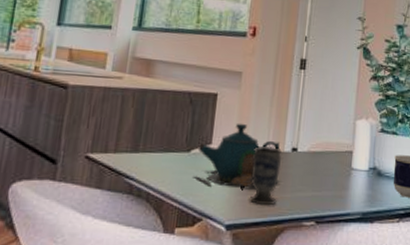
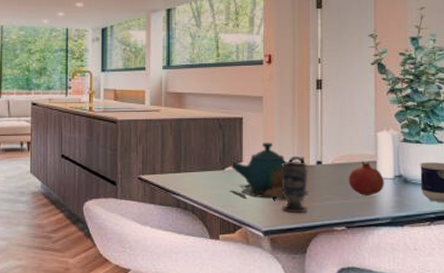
fruit: none [322,150,359,188] -> present [348,161,384,195]

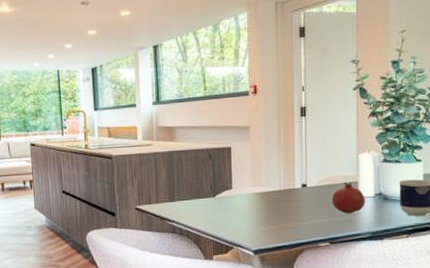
teapot: present [229,142,310,201] -> none [221,169,296,223]
cup: present [281,162,307,214] -> none [268,185,294,234]

